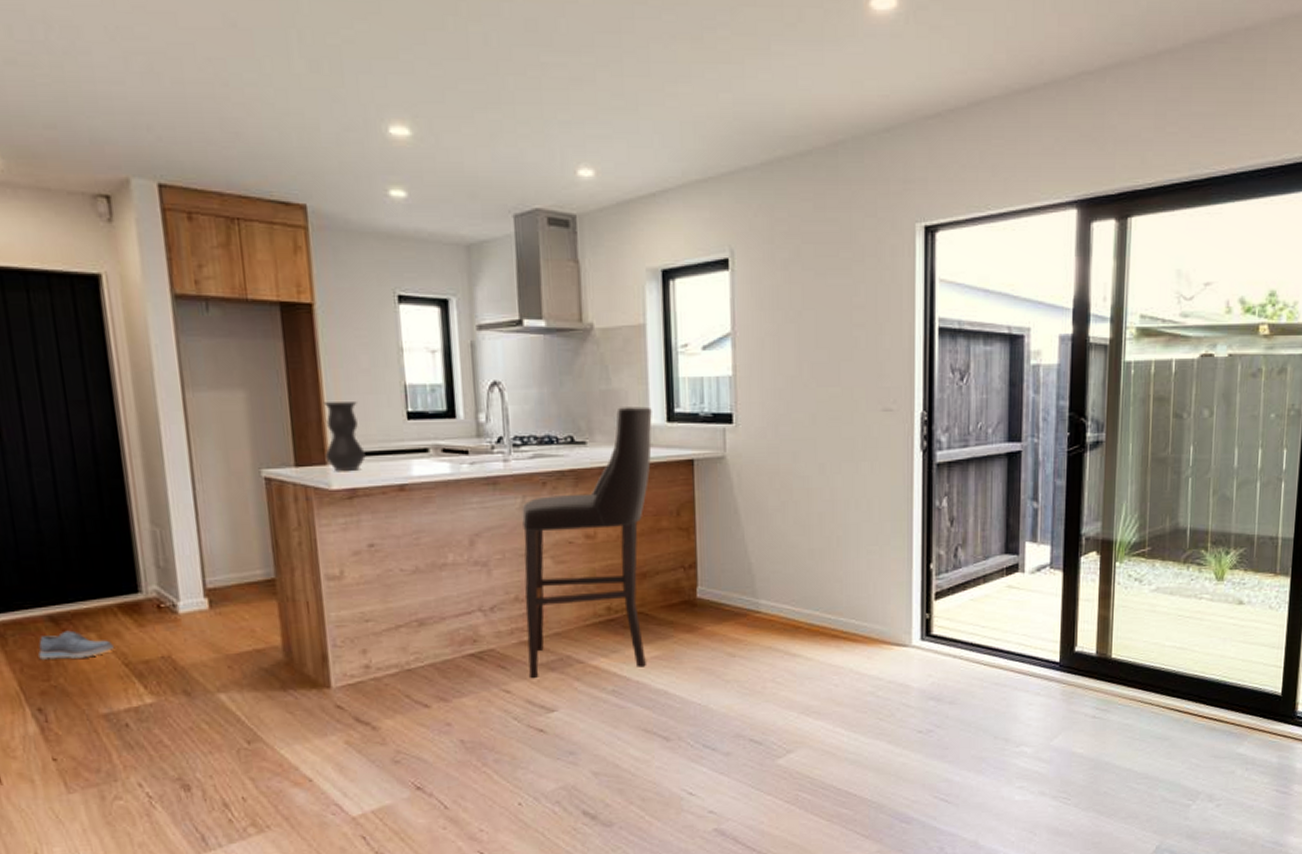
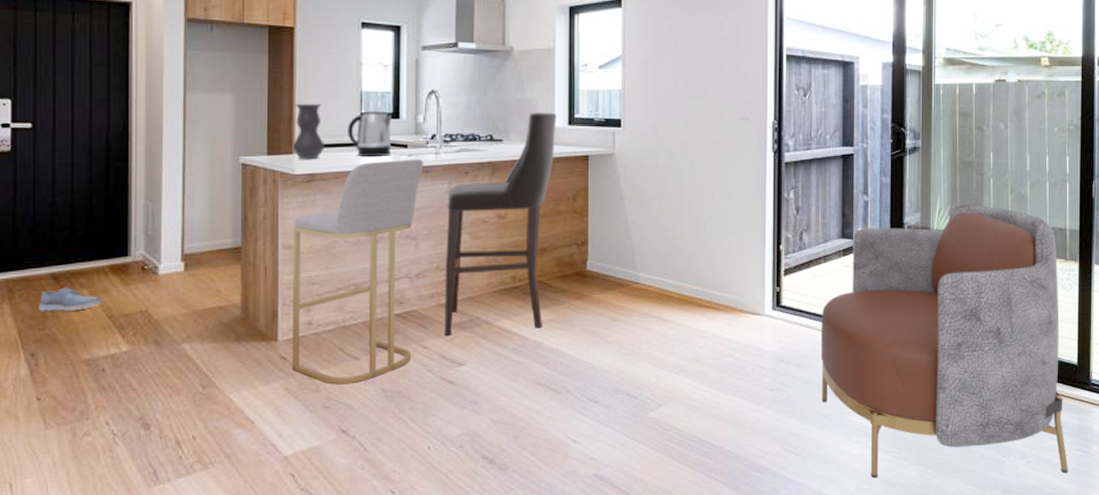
bar stool: none [336,467,491,736] -> present [292,159,424,385]
kettle: none [391,409,450,466] -> present [347,111,392,156]
armchair: none [978,508,1265,827] -> present [820,203,1069,478]

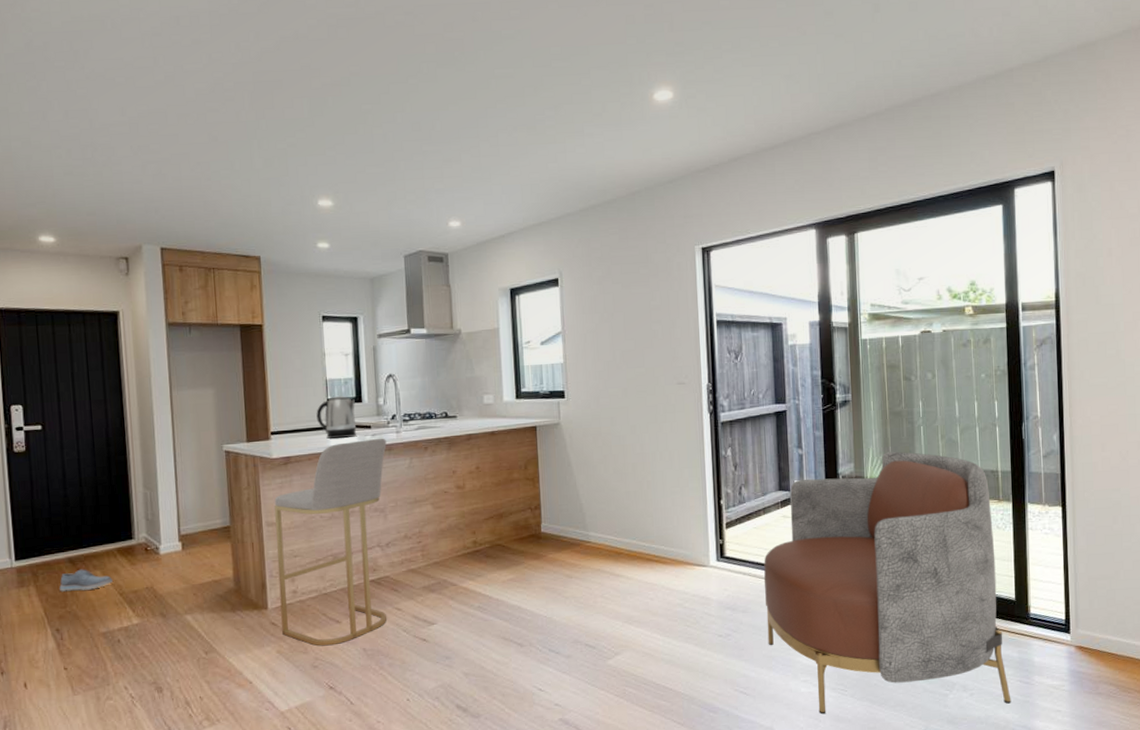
vase: present [292,104,325,160] -> none [268,393,297,445]
bar stool: present [445,112,556,336] -> none [409,388,505,598]

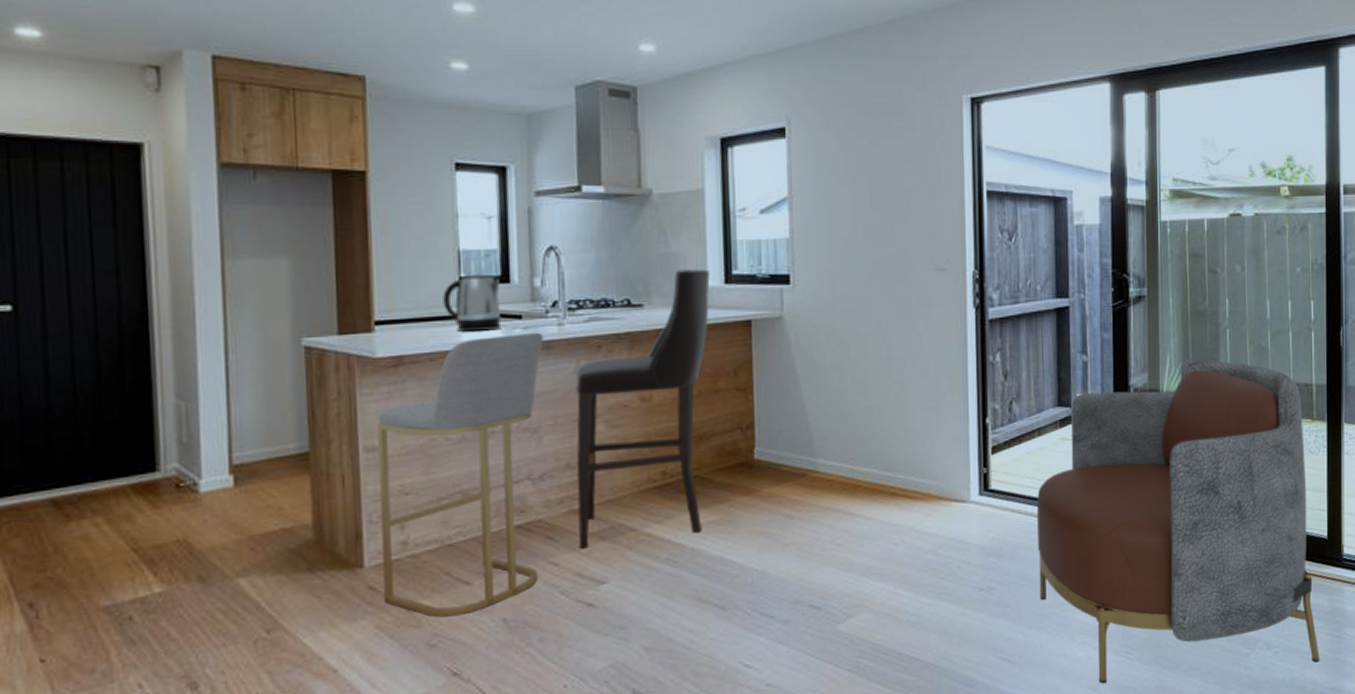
shoe: present [59,569,114,592] -> none [35,515,124,549]
bar stool: none [409,388,505,598] -> present [575,269,710,549]

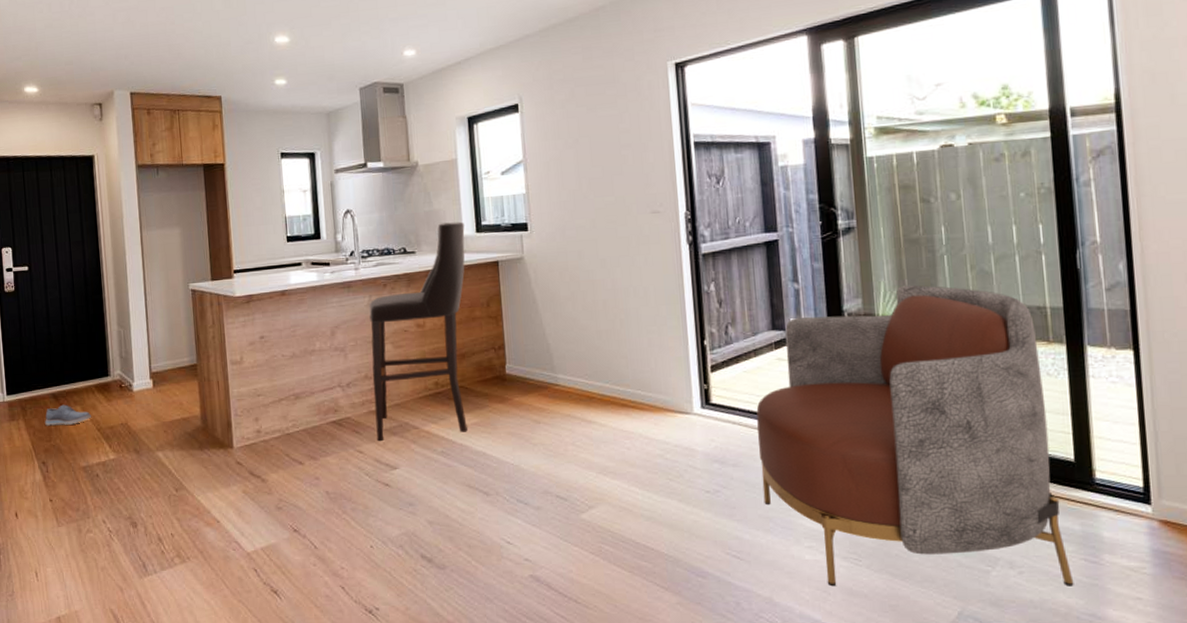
shoe: none [35,515,124,549] -> present [45,404,92,426]
bar stool: present [377,332,544,617] -> none [238,275,349,488]
kettle: present [443,274,502,332] -> none [276,233,316,276]

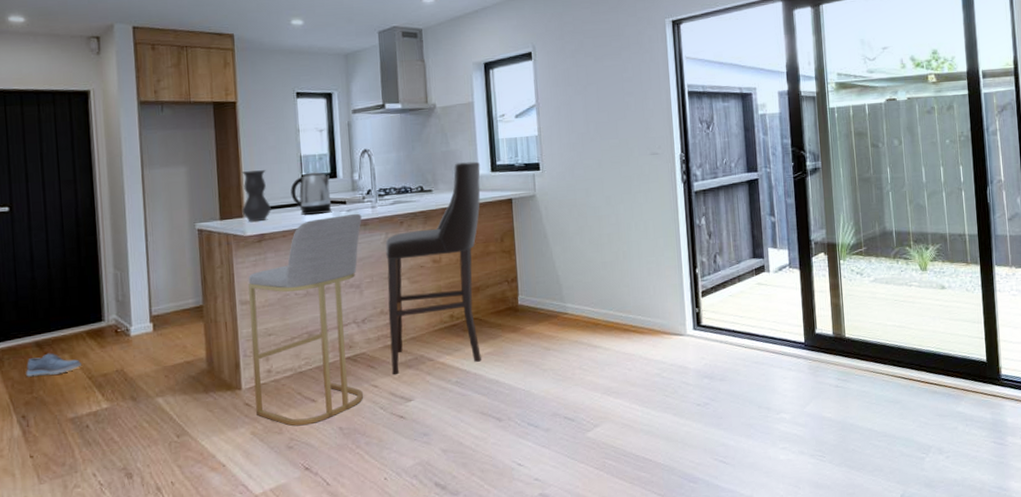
vase: none [230,231,259,284] -> present [241,170,271,223]
bar stool: none [238,275,349,488] -> present [248,213,363,426]
kettle: none [276,233,316,276] -> present [290,172,332,215]
armchair: present [756,284,1074,587] -> none [740,217,987,482]

